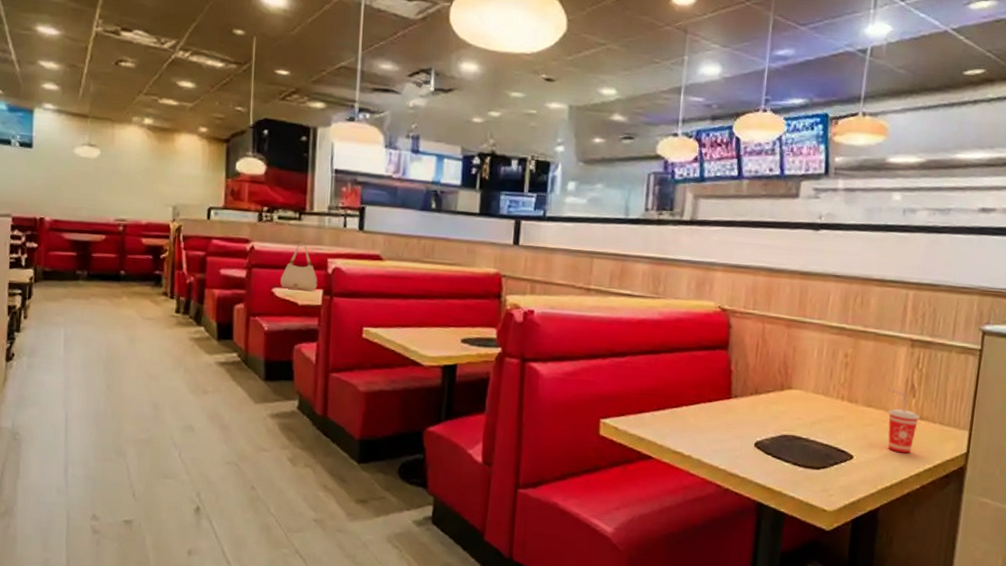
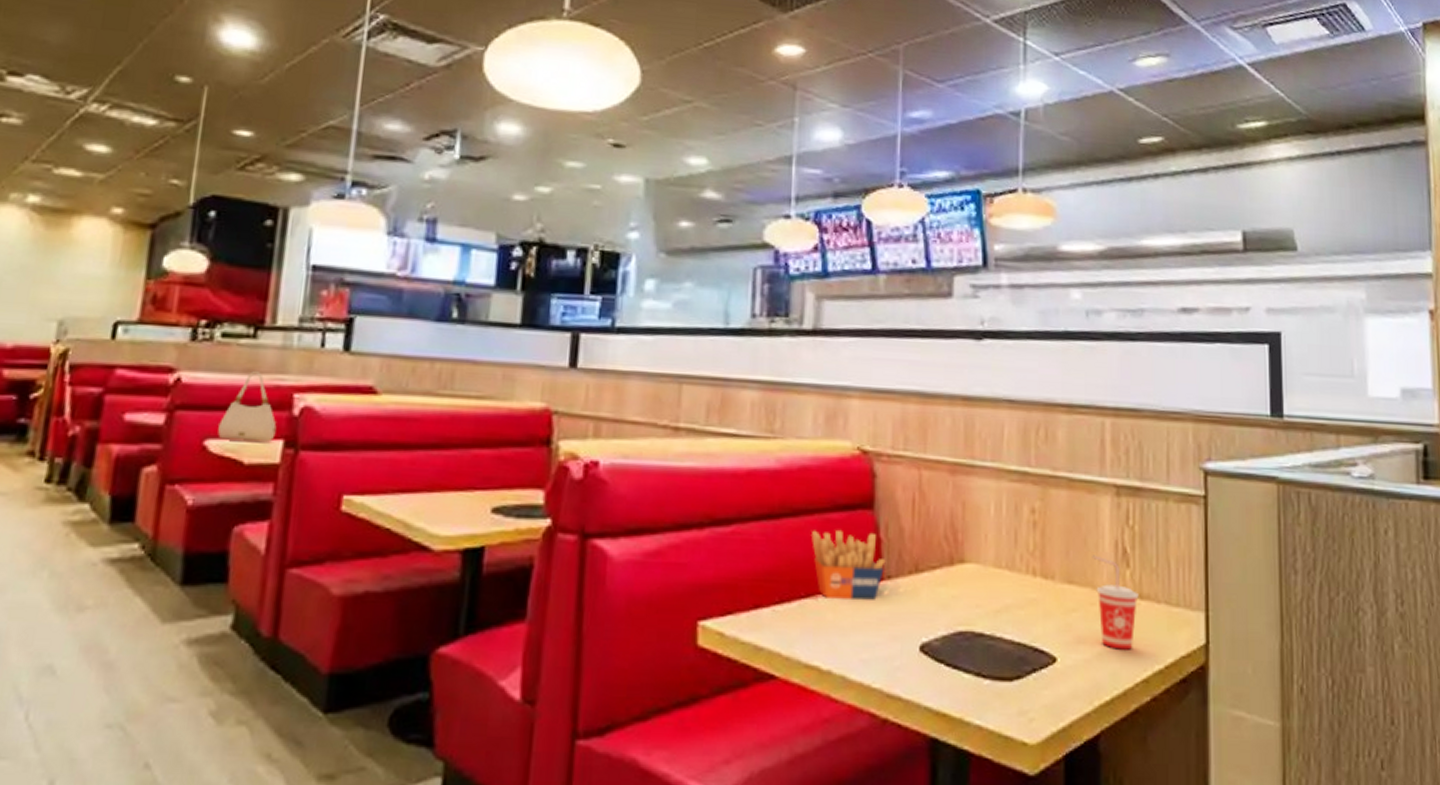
french fries: none [682,362,734,412] -> present [812,529,886,601]

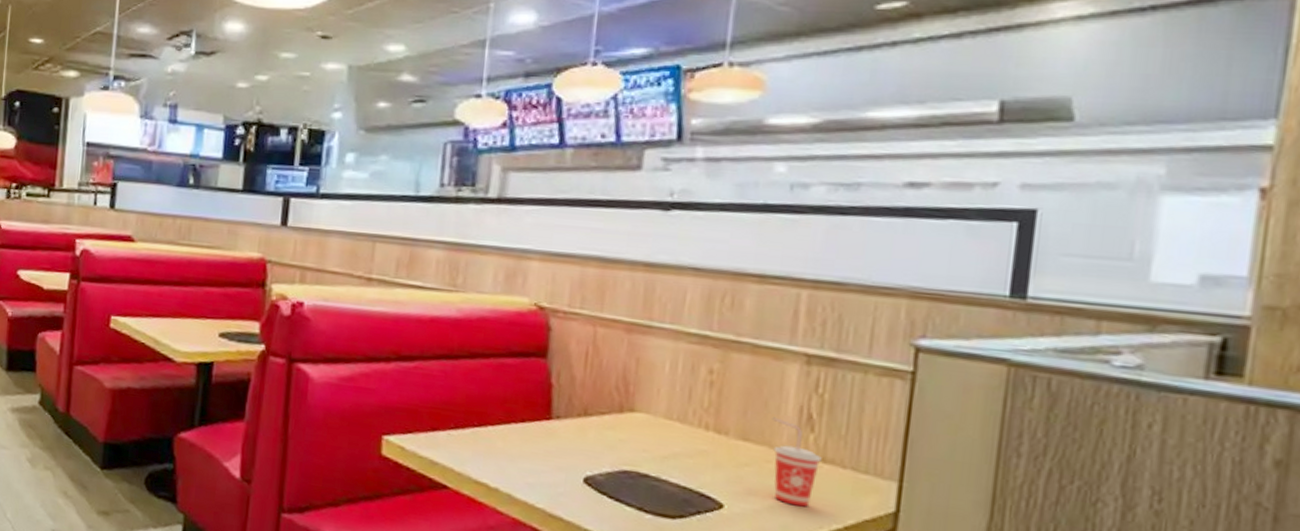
handbag: present [217,371,277,442] -> none [26,222,65,274]
french fries: present [812,529,886,601] -> none [486,371,556,436]

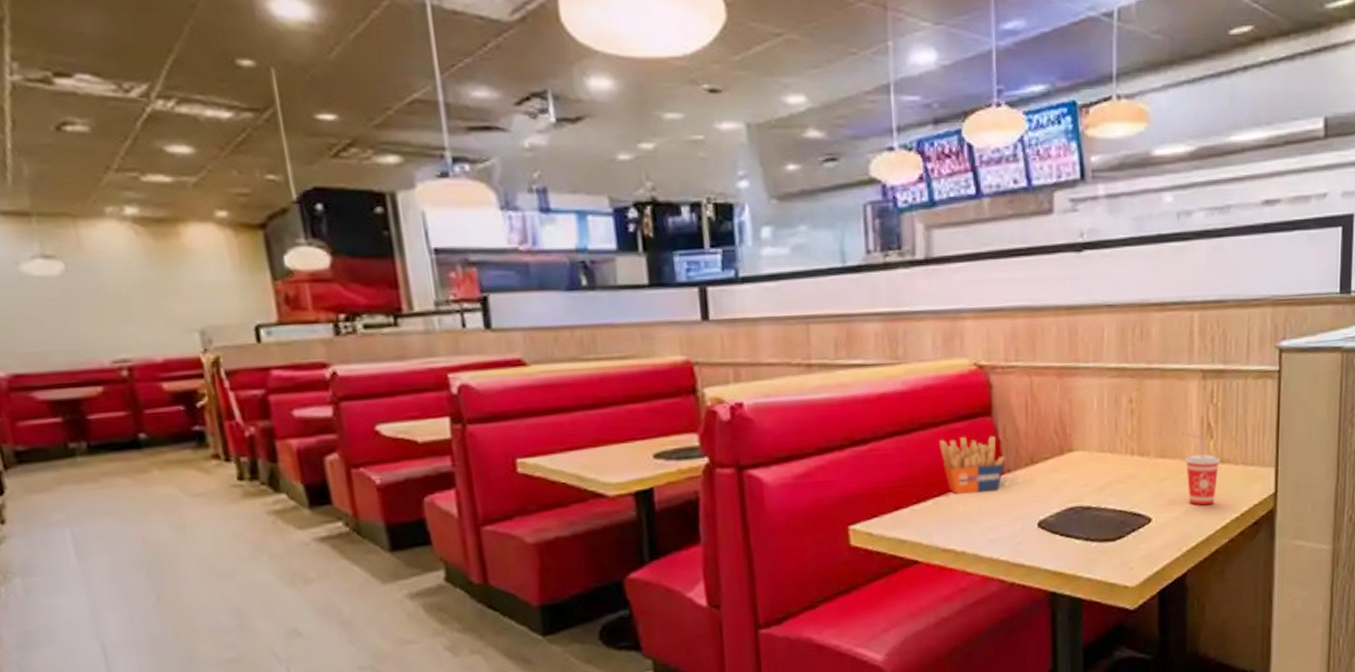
french fries: none [486,371,556,436] -> present [939,435,1005,495]

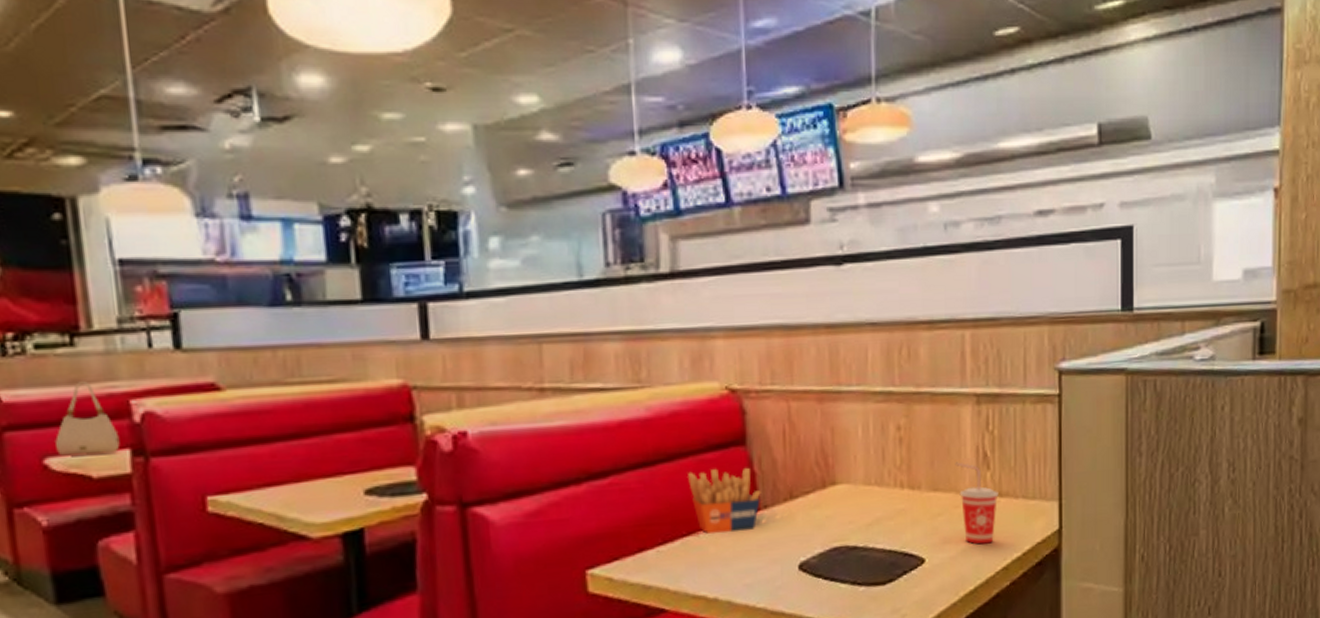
handbag: none [384,357,441,423] -> present [55,381,120,456]

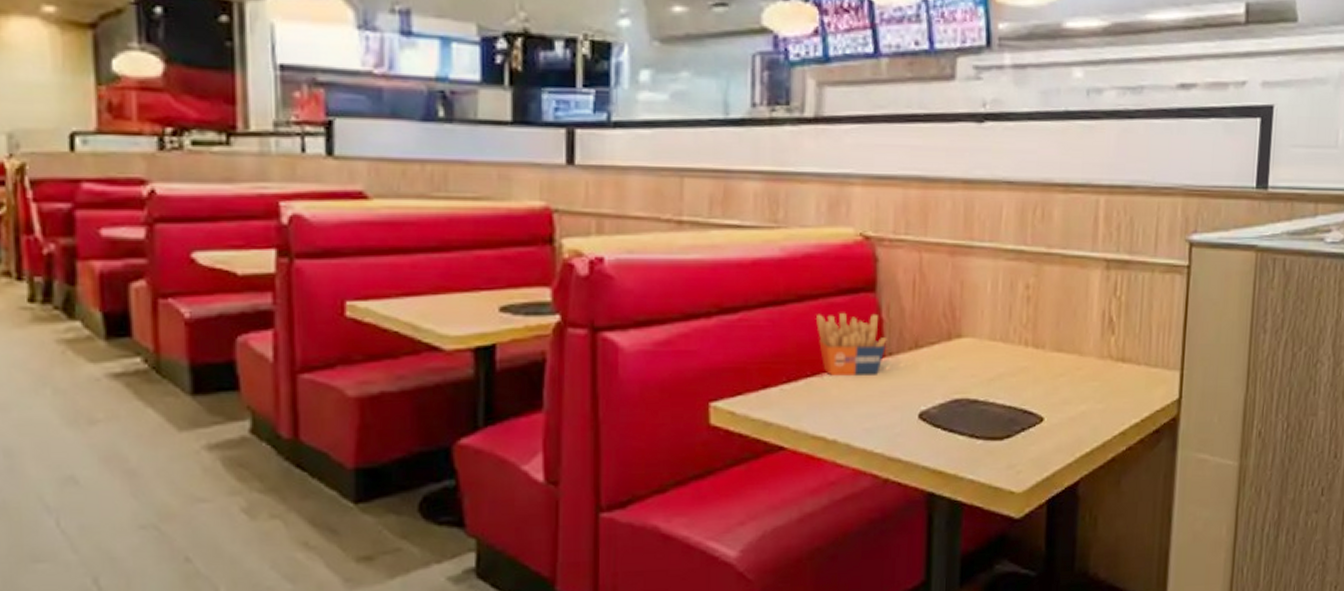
handbag: present [55,381,120,456] -> none [204,180,267,252]
beverage cup: present [955,462,999,544] -> none [1080,325,1122,408]

